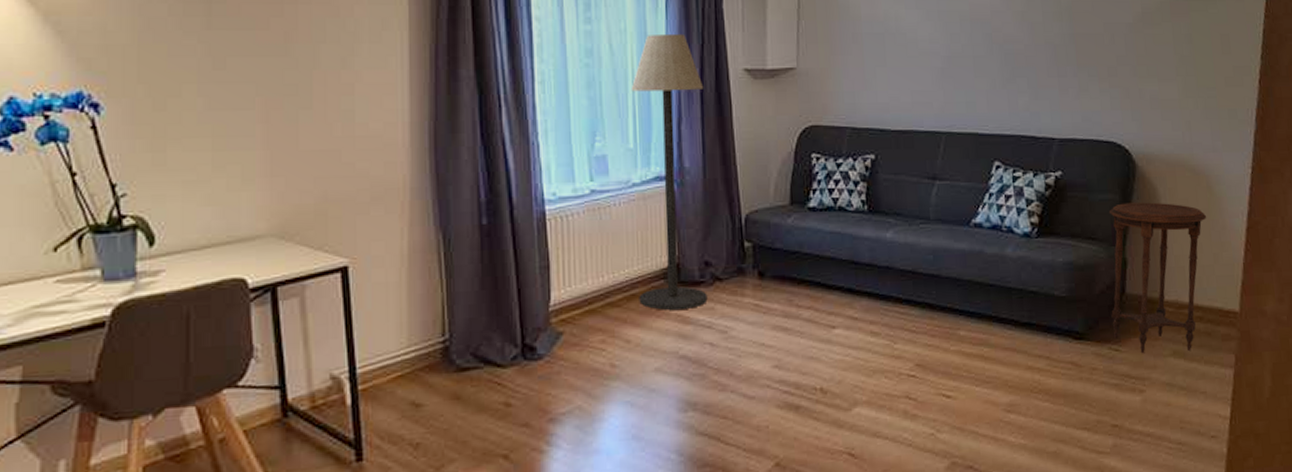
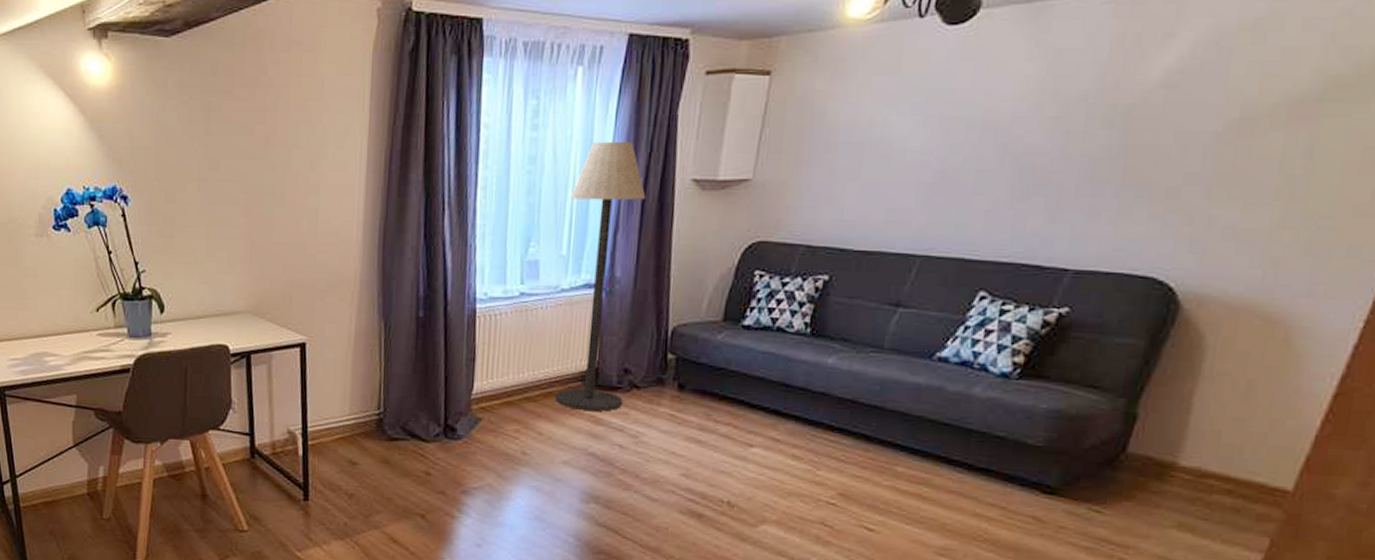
side table: present [1108,202,1207,354] -> none [1098,350,1274,527]

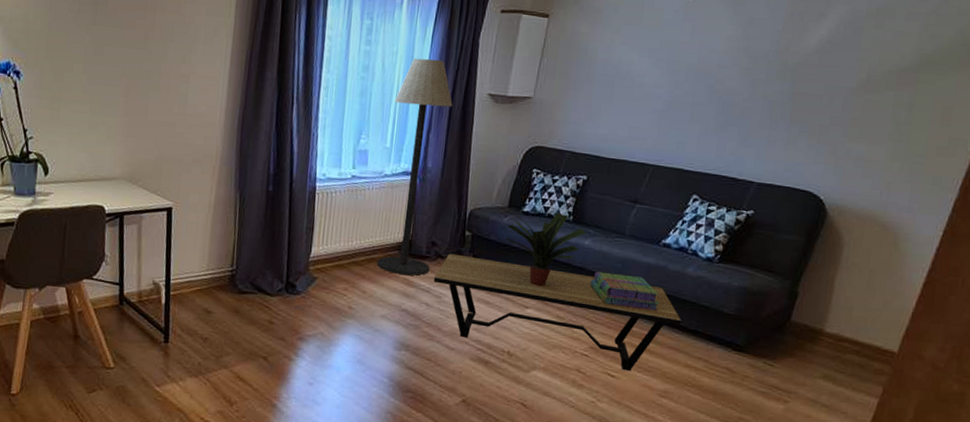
coffee table: none [628,382,966,524] -> present [433,253,681,372]
potted plant: none [715,316,830,419] -> present [502,203,586,287]
stack of books: none [836,397,935,445] -> present [590,271,660,311]

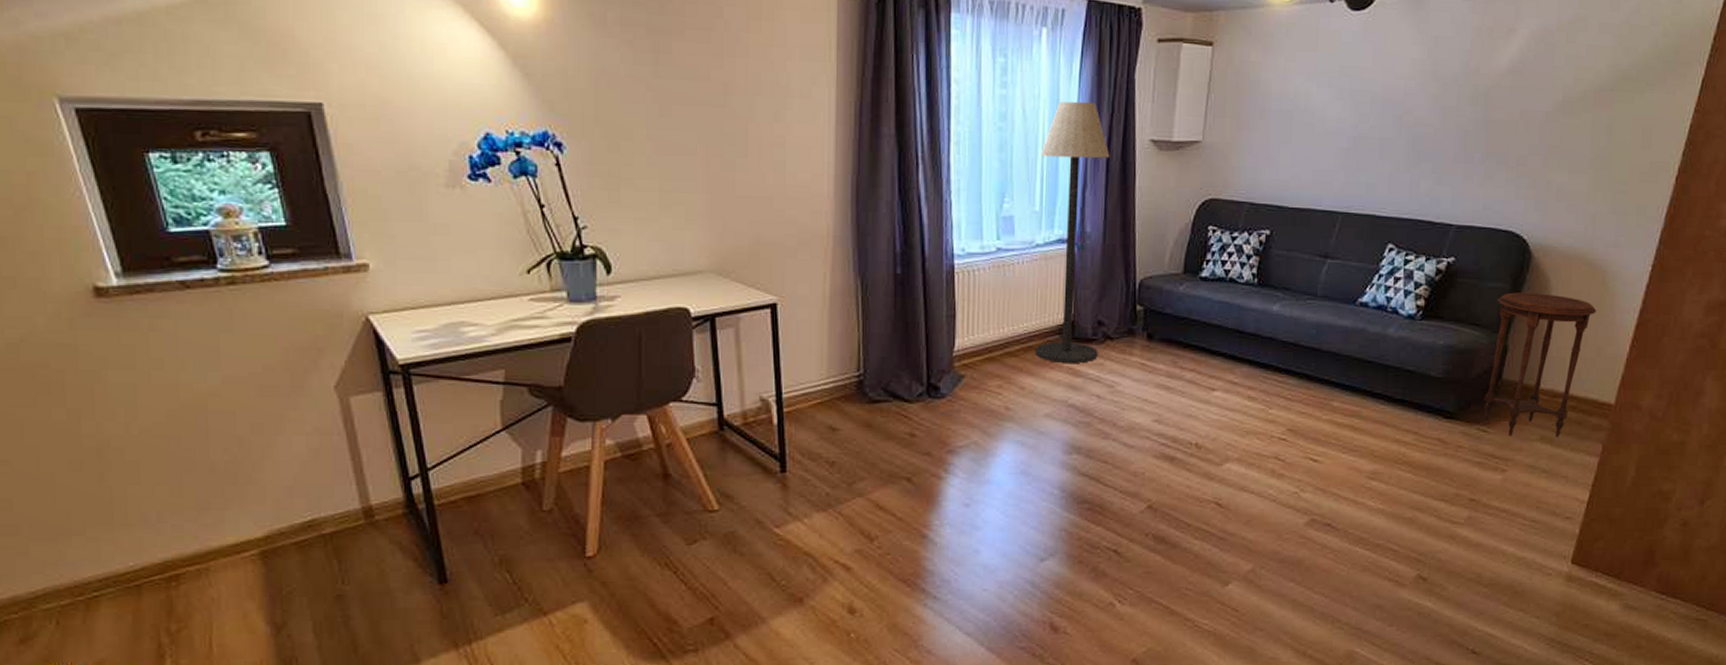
coffee table: present [433,253,681,372] -> none [1103,333,1385,453]
potted plant: present [502,203,586,287] -> none [1176,269,1274,364]
stack of books: present [590,271,660,311] -> none [1282,341,1361,381]
side table: none [771,245,887,378] -> present [1484,292,1597,438]

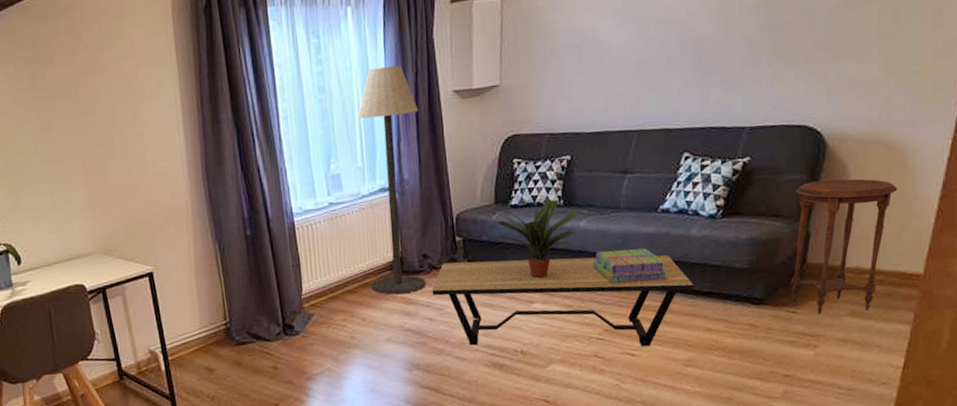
coffee table: none [1103,333,1385,453] -> present [432,255,693,347]
potted plant: none [1176,269,1274,364] -> present [488,199,580,279]
stack of books: none [1282,341,1361,381] -> present [592,248,668,283]

